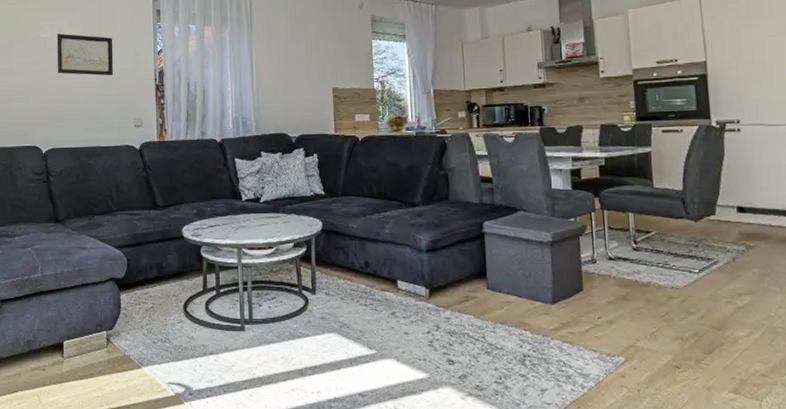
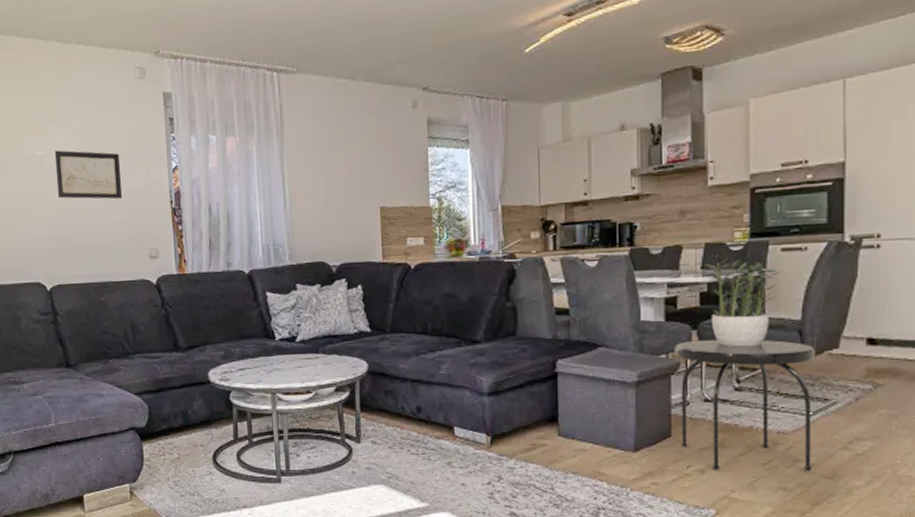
side table: none [581,205,702,323] -> present [674,339,816,472]
potted plant: none [600,135,663,213] -> present [703,255,781,347]

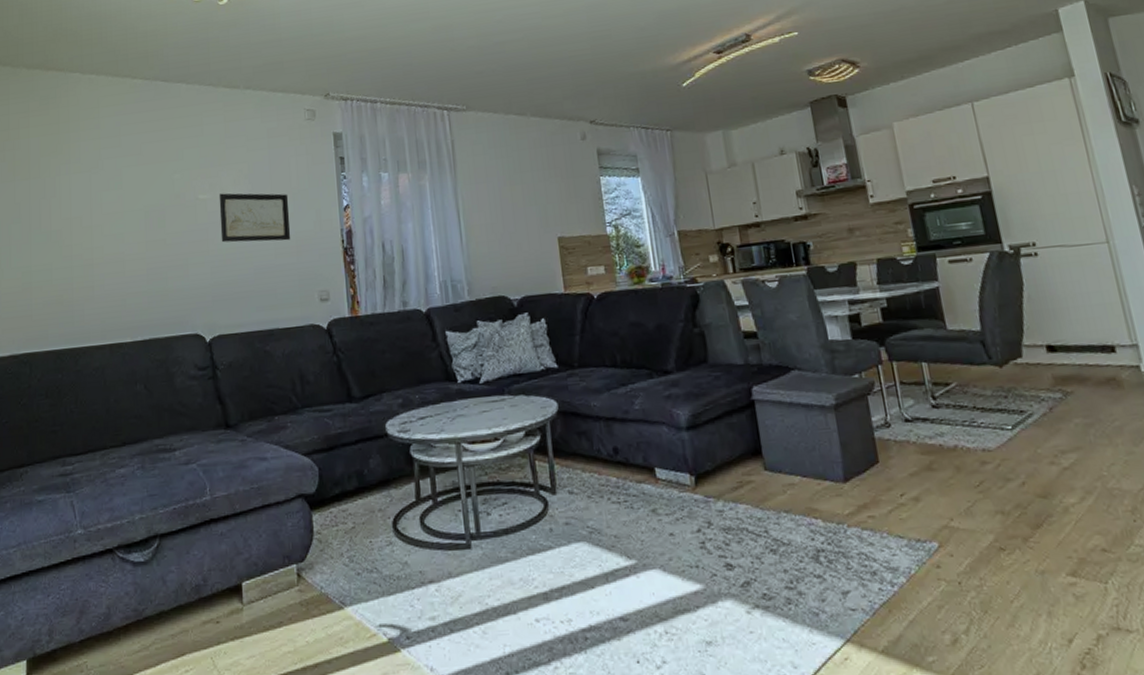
side table: present [674,339,816,472] -> none [865,352,1024,497]
potted plant: present [703,255,781,347] -> none [879,270,953,362]

